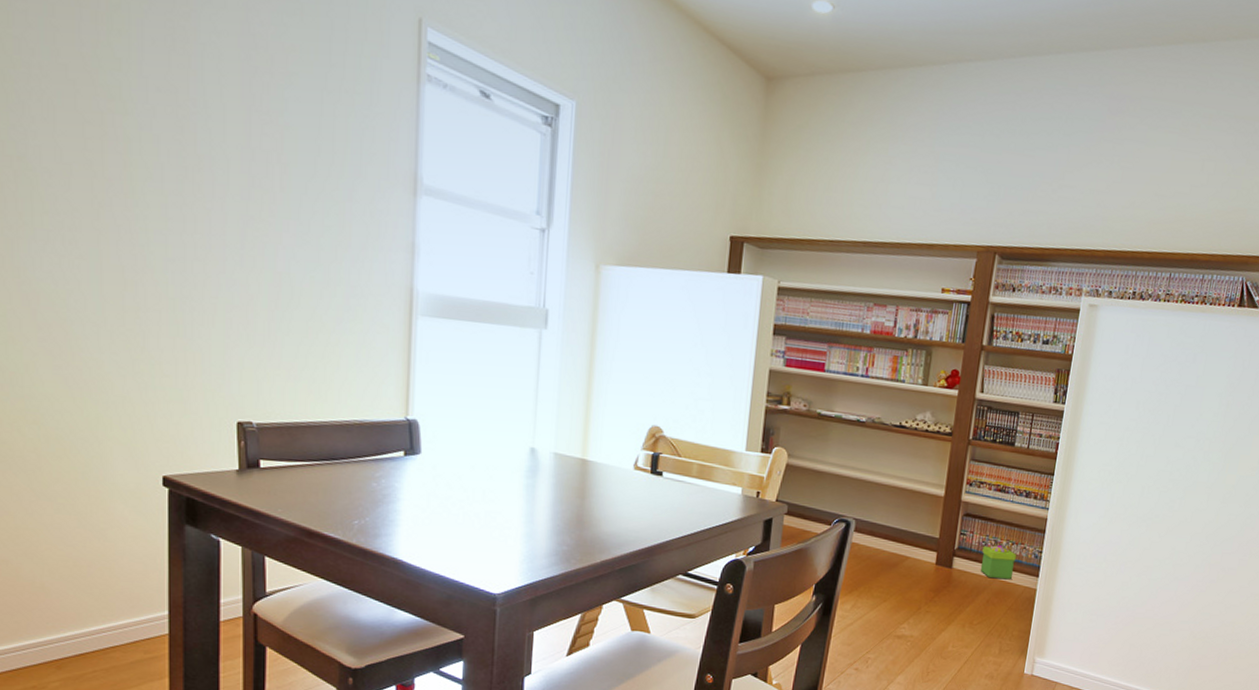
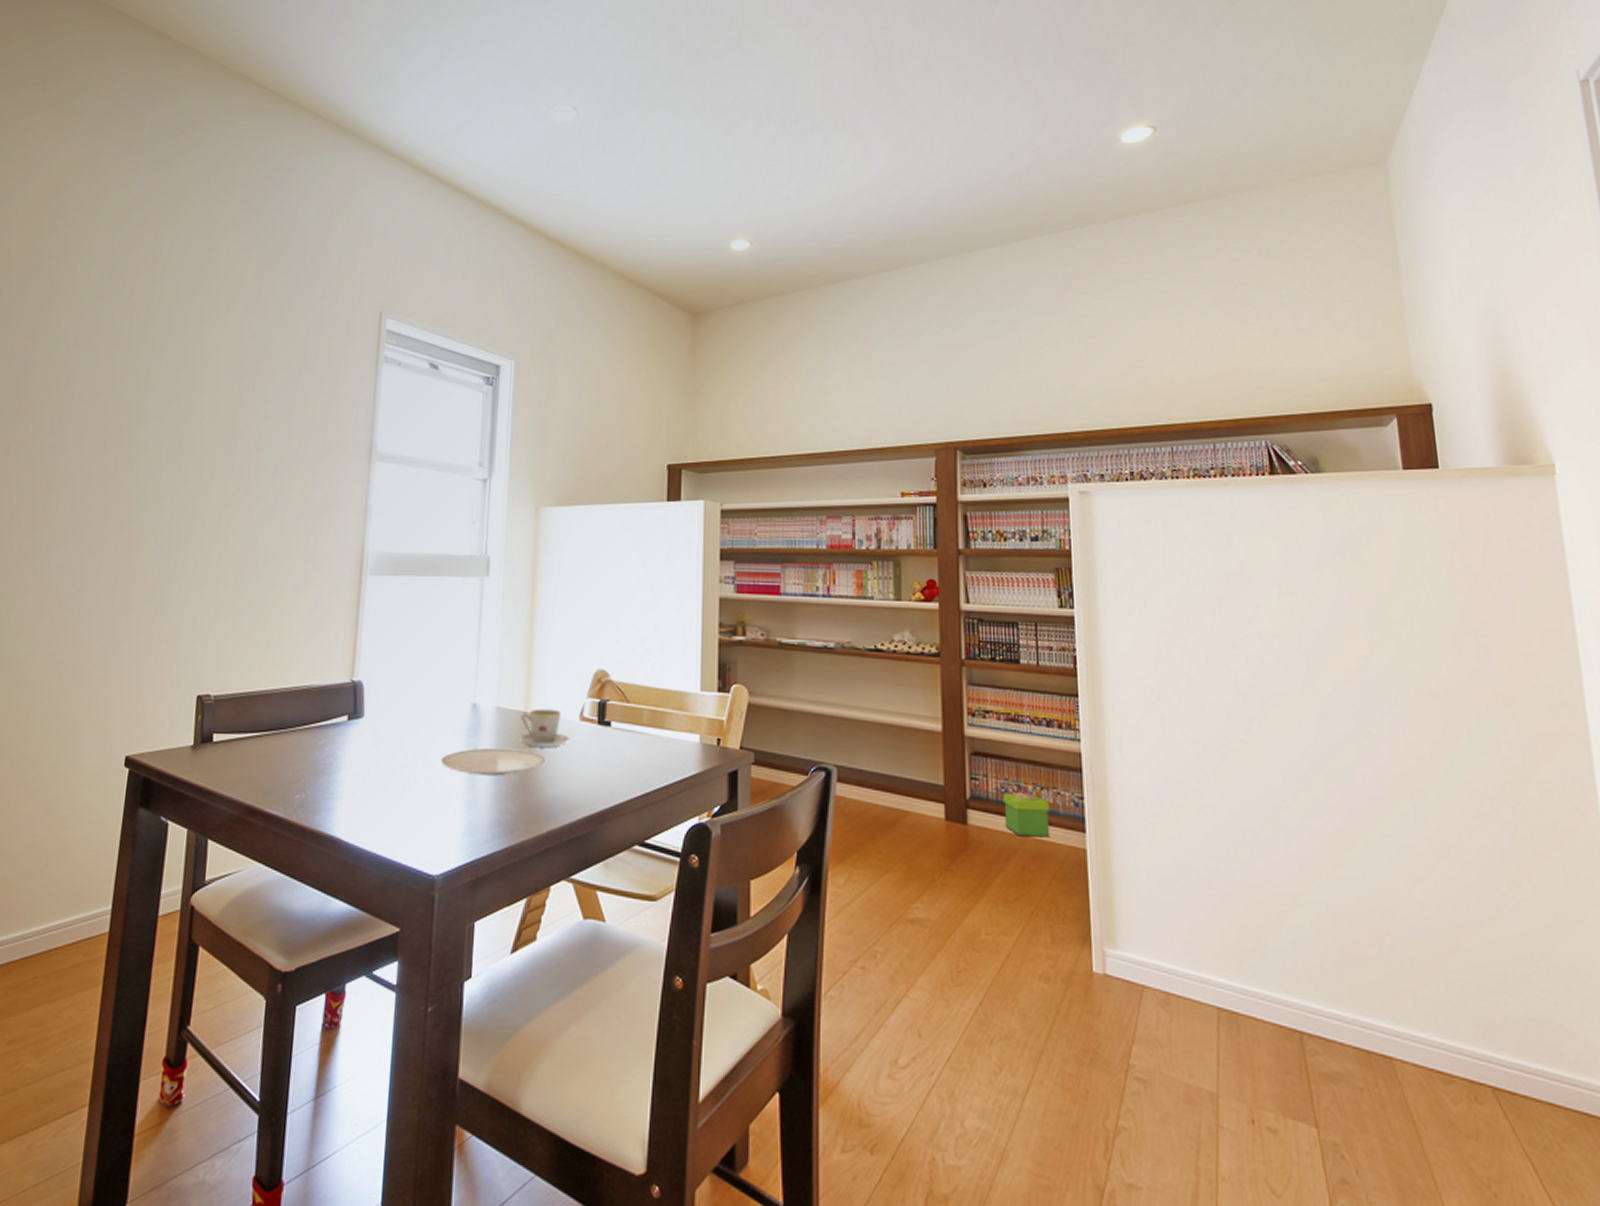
plate: none [501,488,601,513] -> present [441,747,546,776]
teacup: none [575,456,625,492] -> present [518,709,570,749]

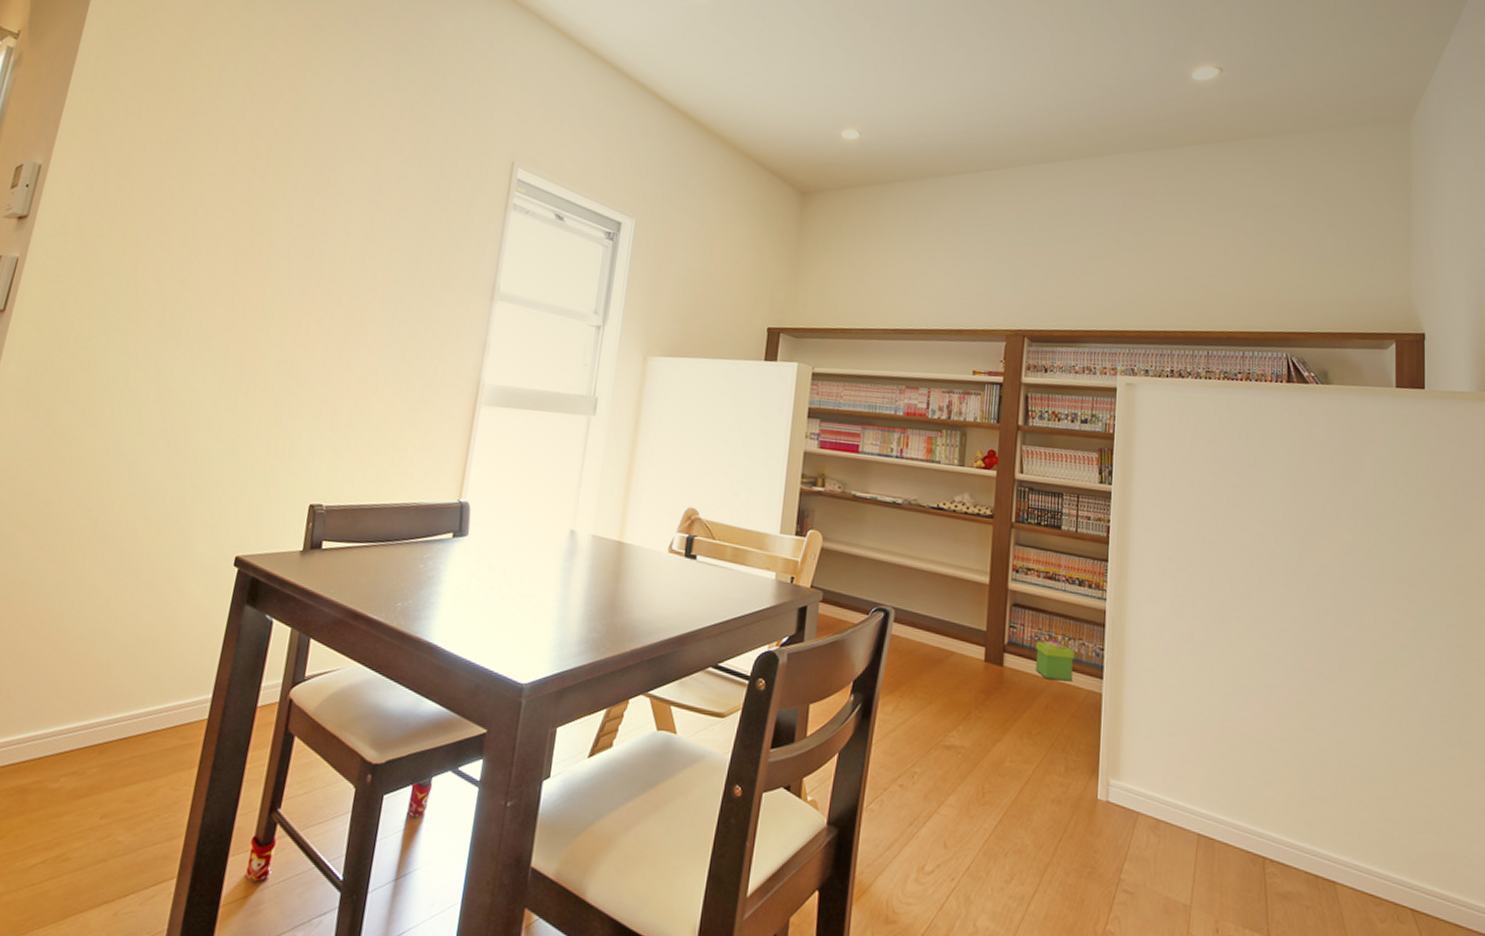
plate: present [441,747,546,776] -> none [537,571,635,598]
teacup: present [518,709,570,749] -> none [610,539,659,576]

